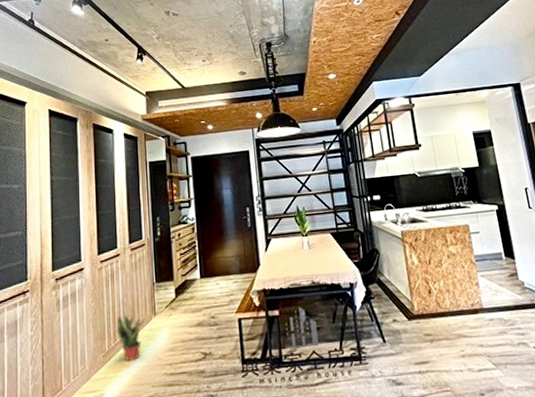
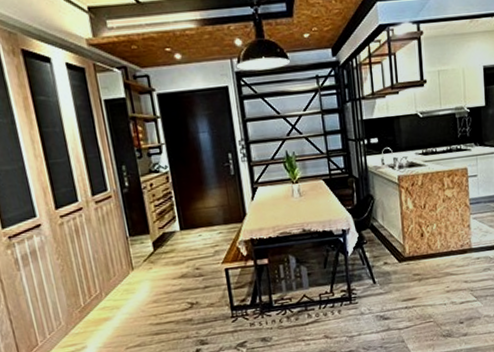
potted plant: present [116,313,146,362] -> none [89,269,122,316]

